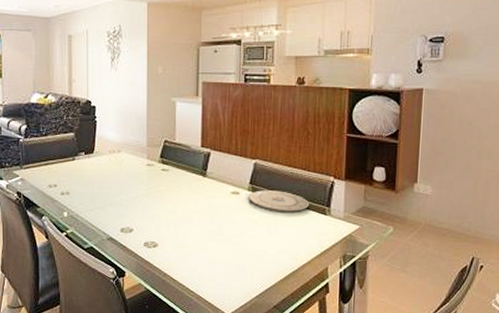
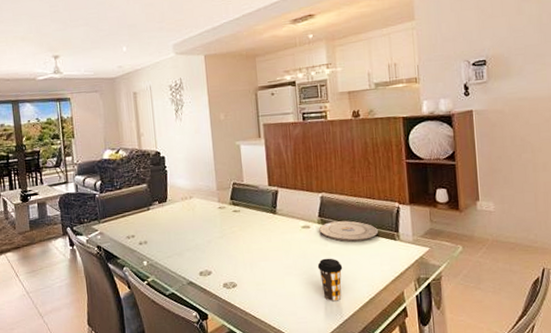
coffee cup: none [242,226,269,271] -> present [317,258,343,302]

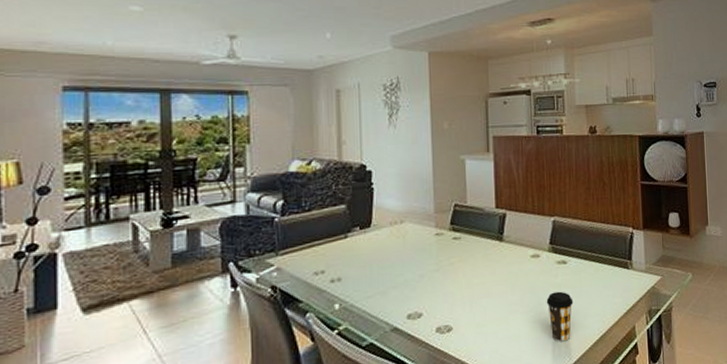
plate: present [319,220,378,242] -> none [549,248,611,272]

